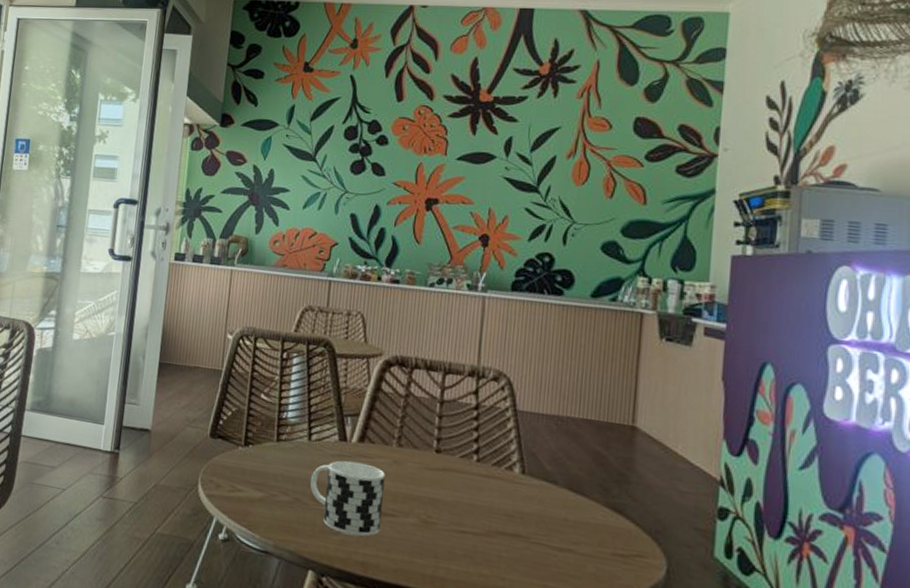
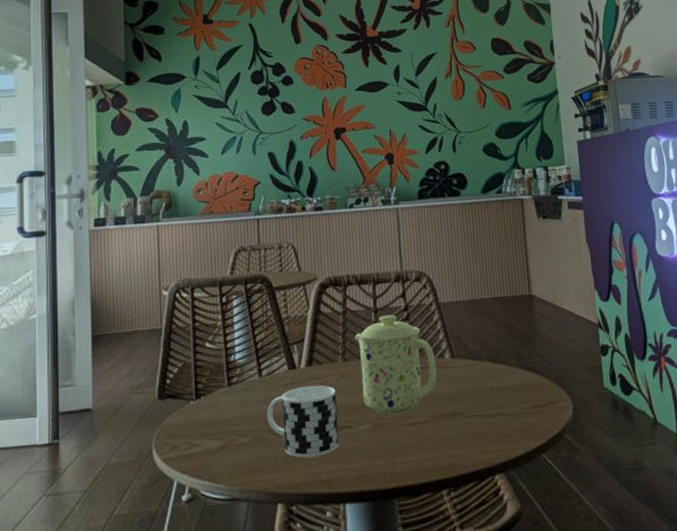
mug: none [413,408,503,518] -> present [354,314,437,415]

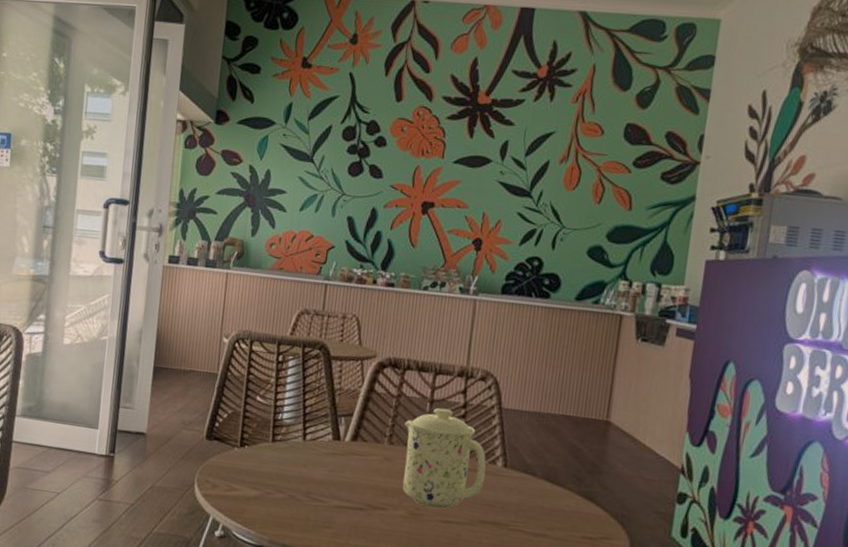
cup: present [266,385,339,458] -> none [304,458,377,529]

